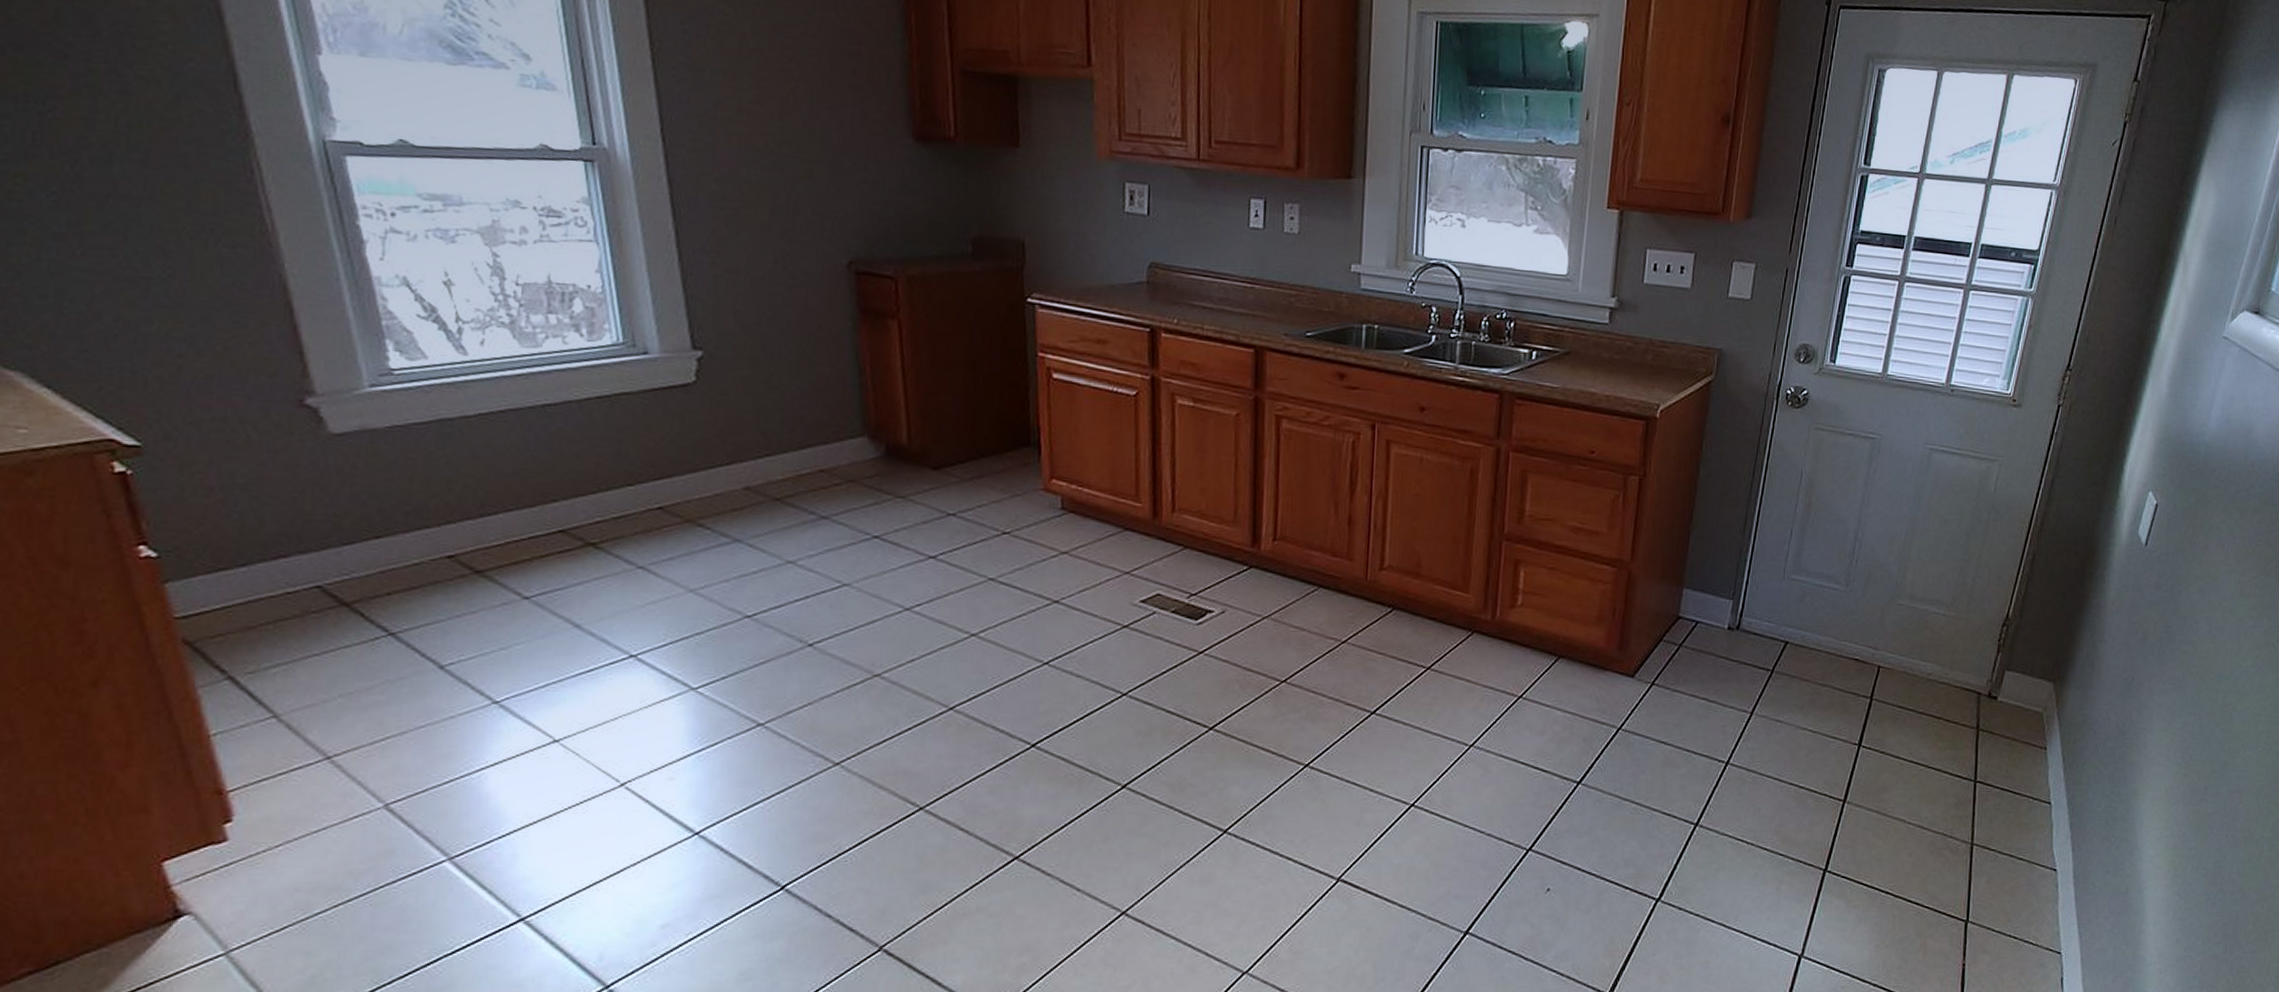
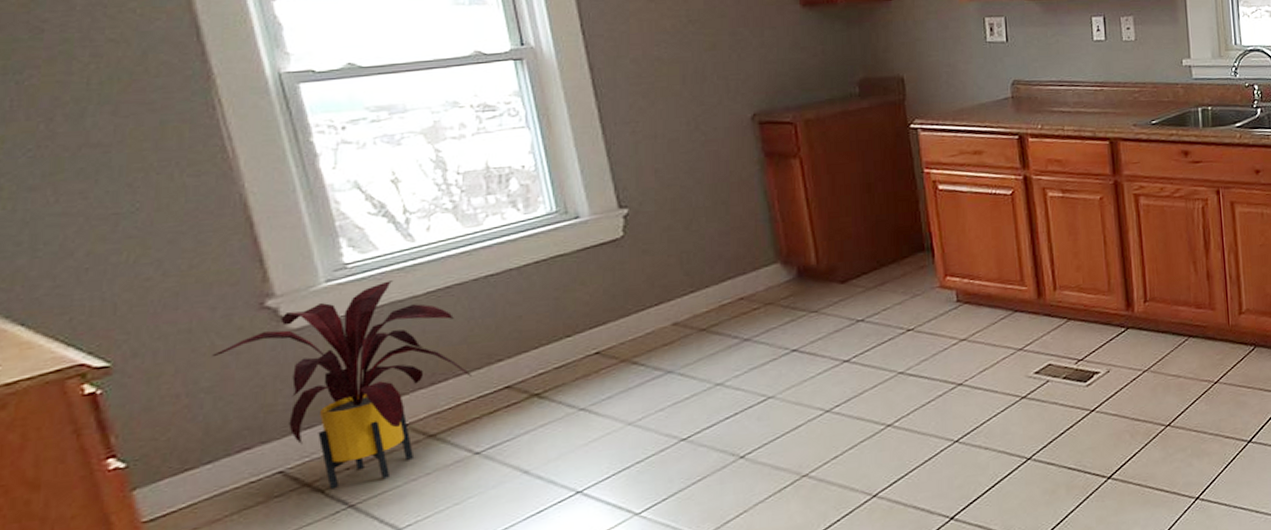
house plant: none [247,395,523,613] -> present [212,280,472,490]

